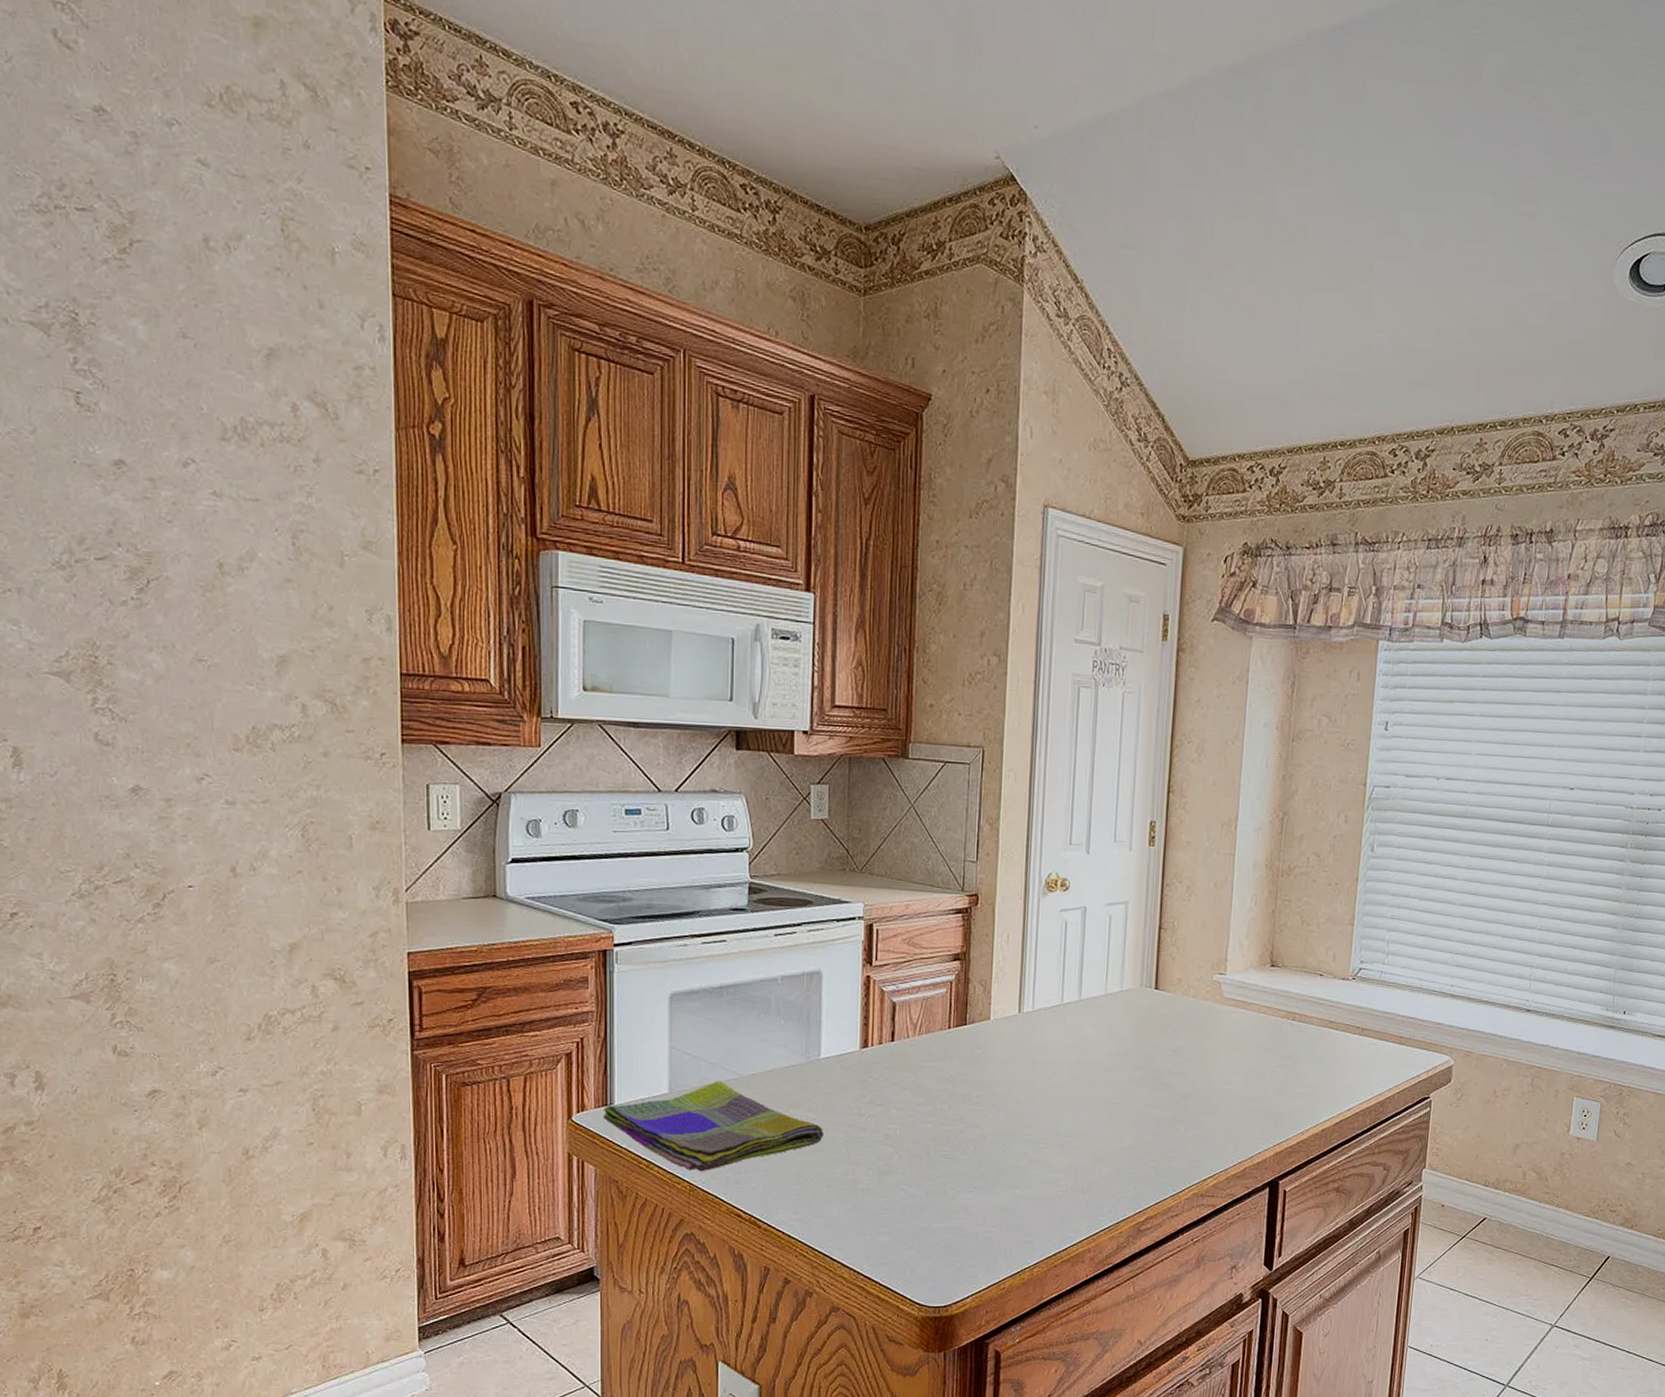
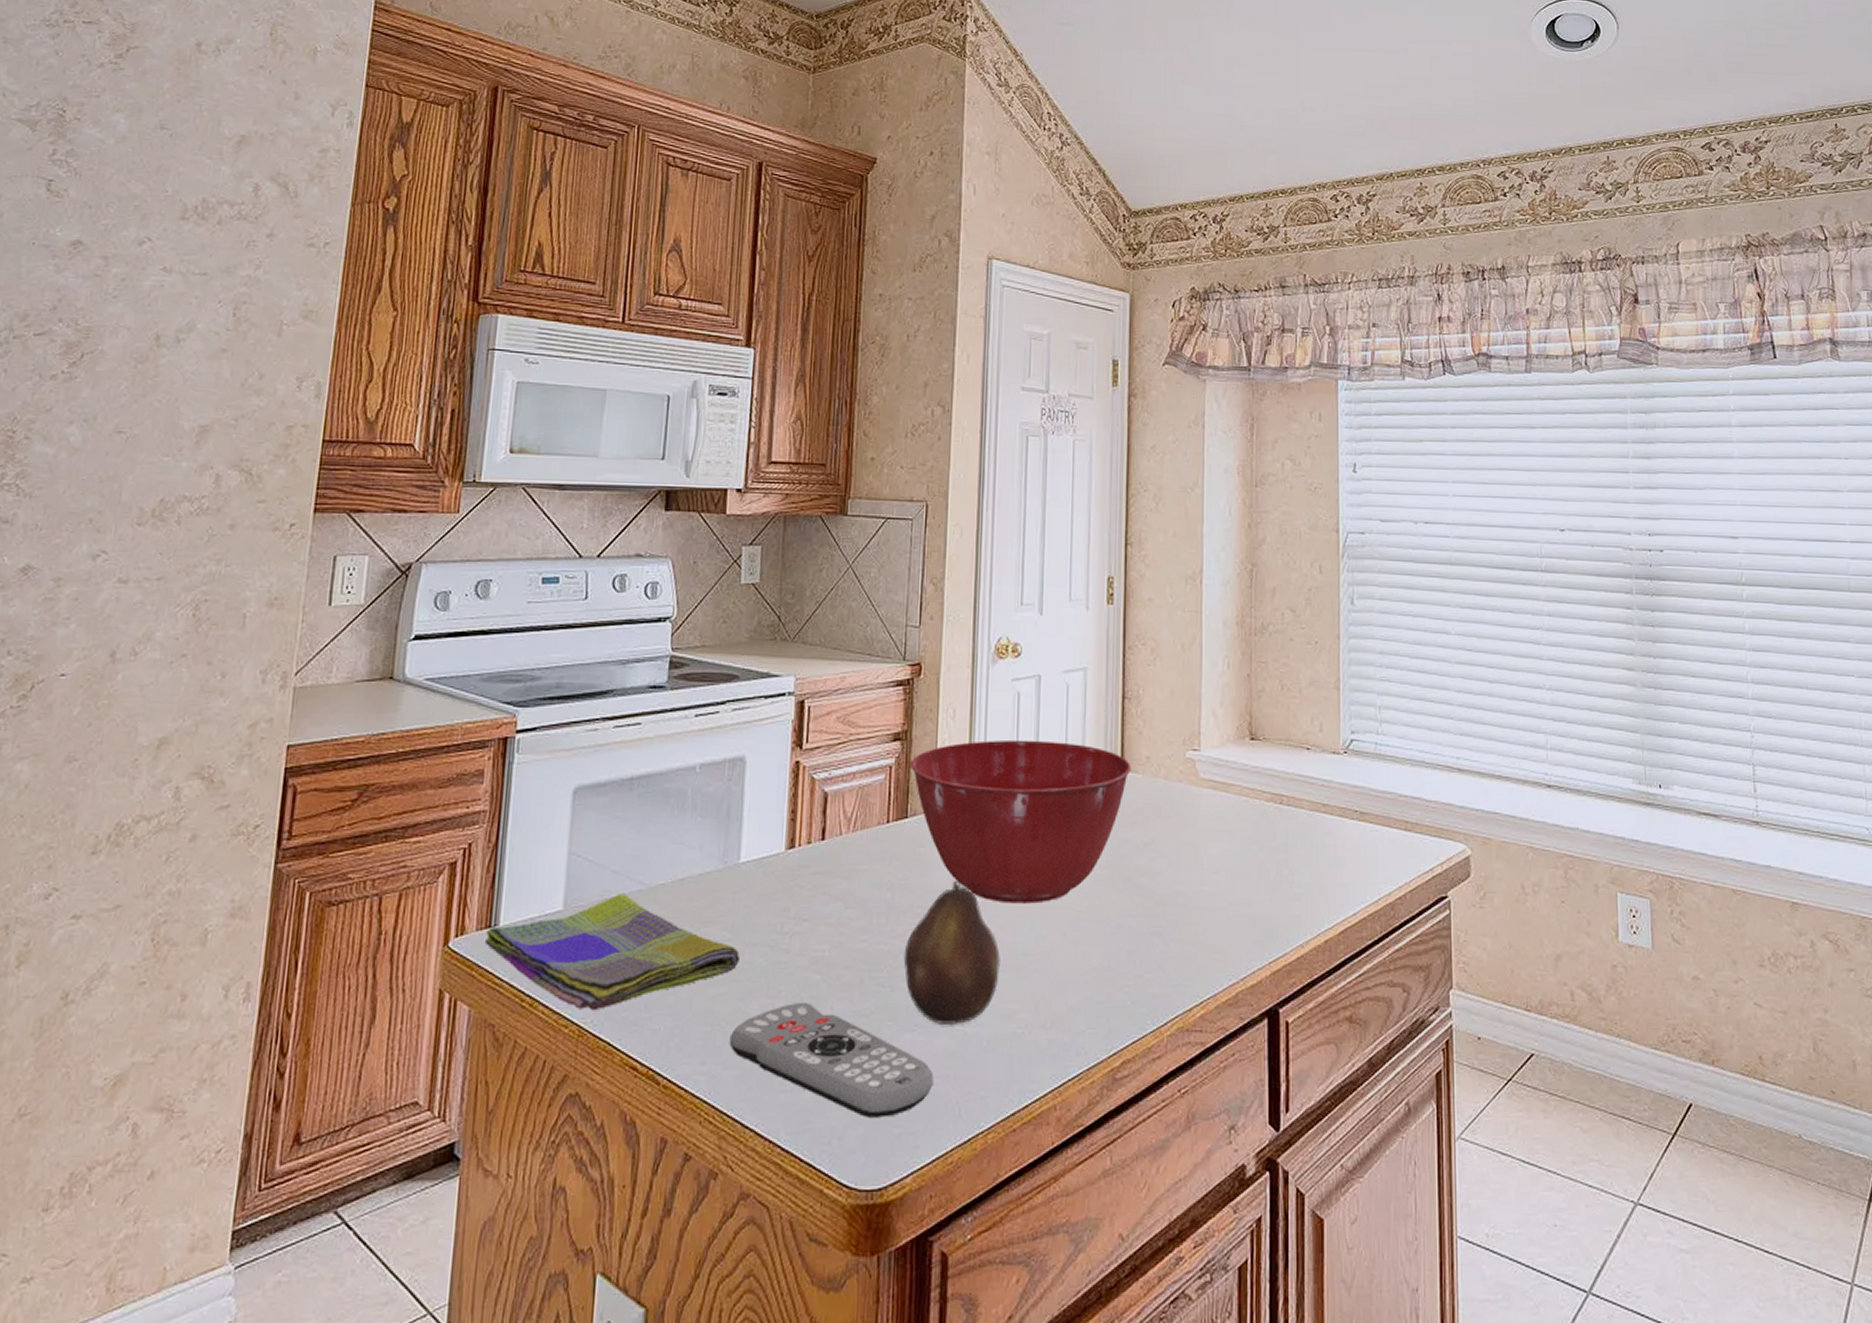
remote control: none [817,1168,989,1255] -> present [729,1001,934,1118]
fruit: none [963,1077,1046,1189] -> present [903,881,1000,1026]
mixing bowl: none [968,962,1165,1096] -> present [910,739,1132,904]

